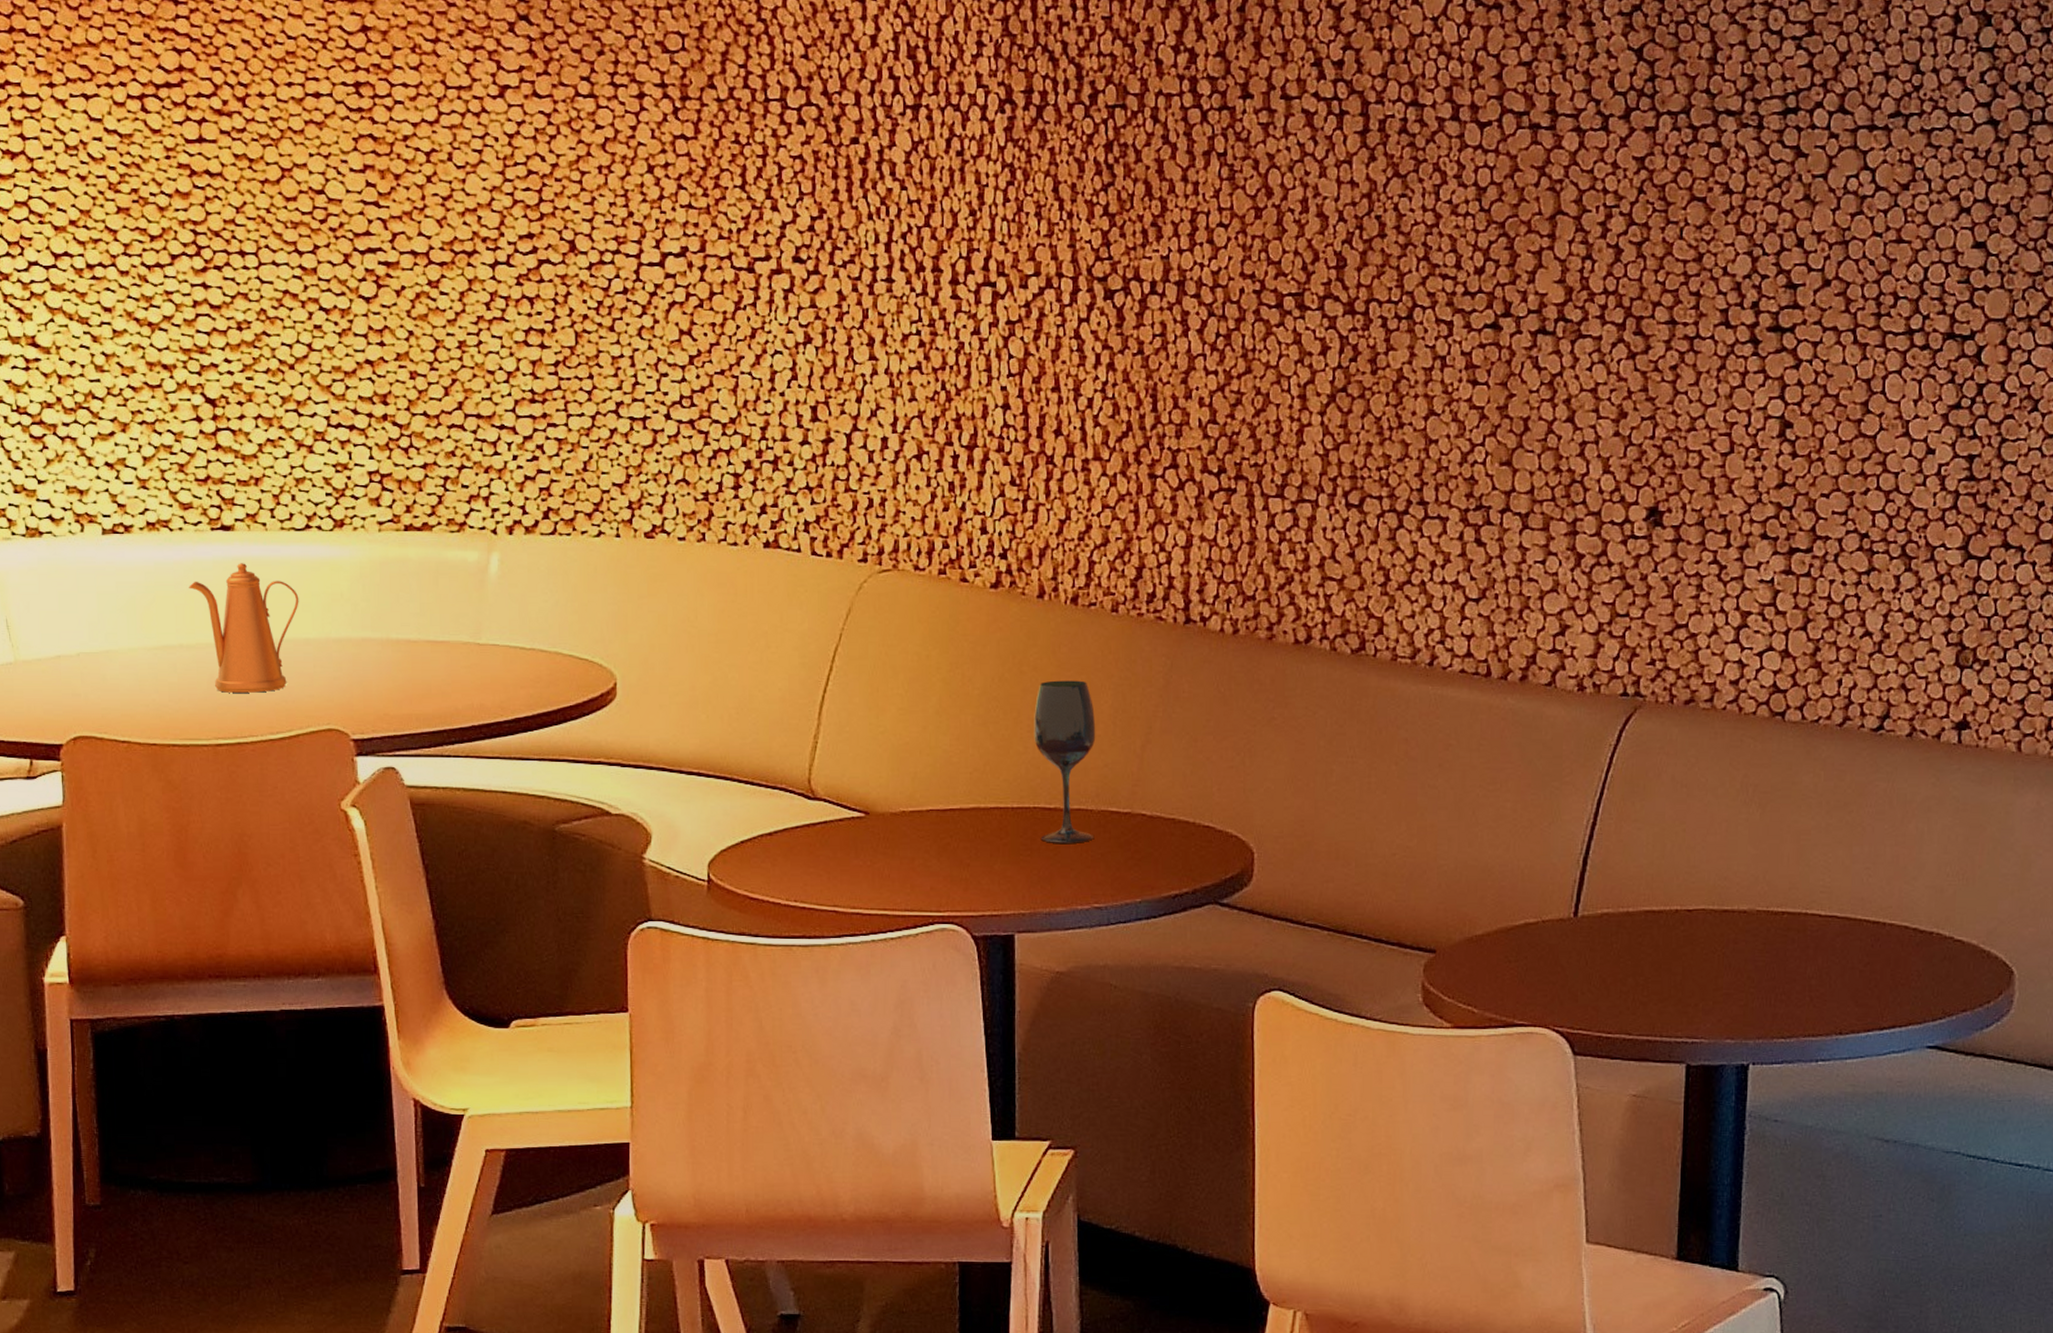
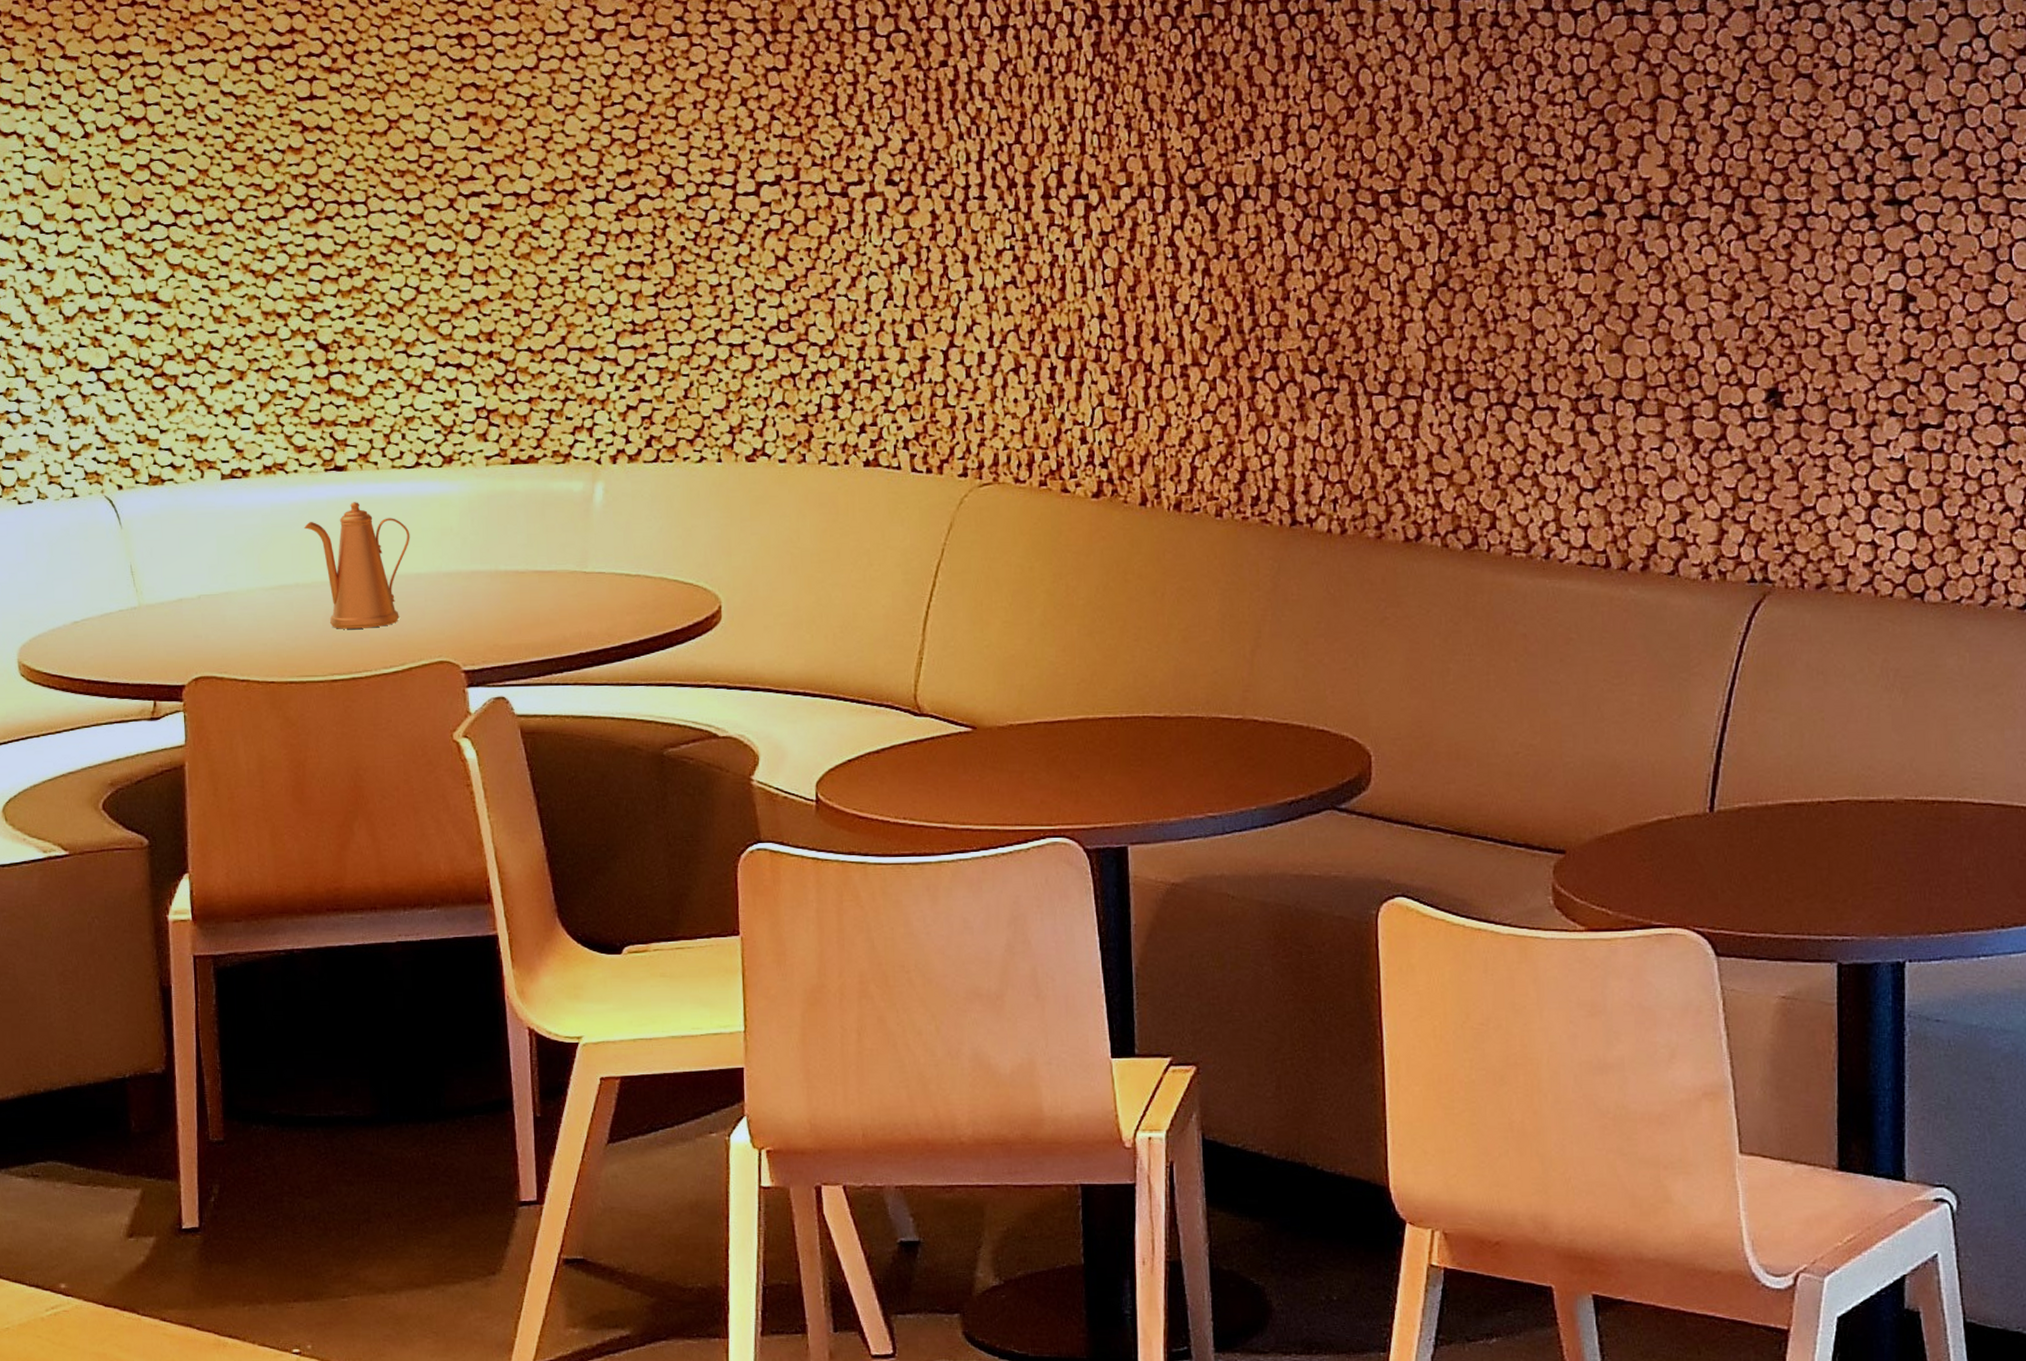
wineglass: present [1034,680,1096,843] -> none [1140,587,1206,752]

